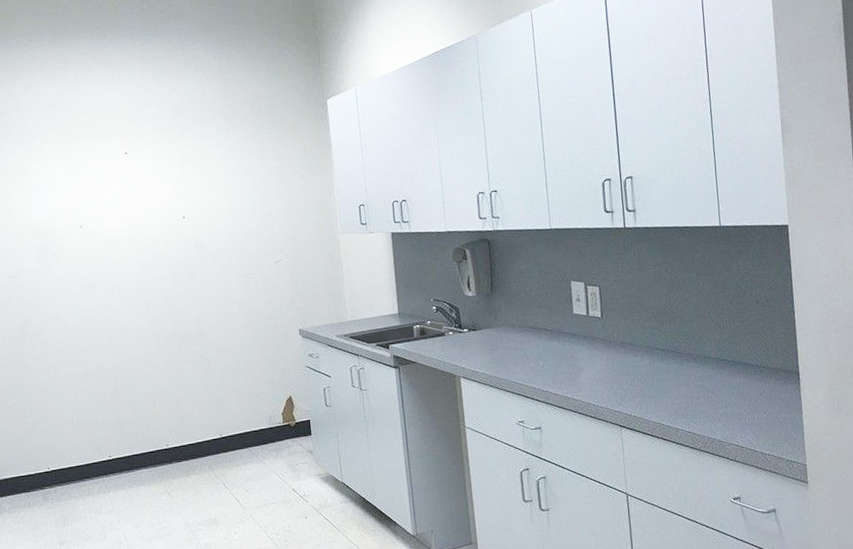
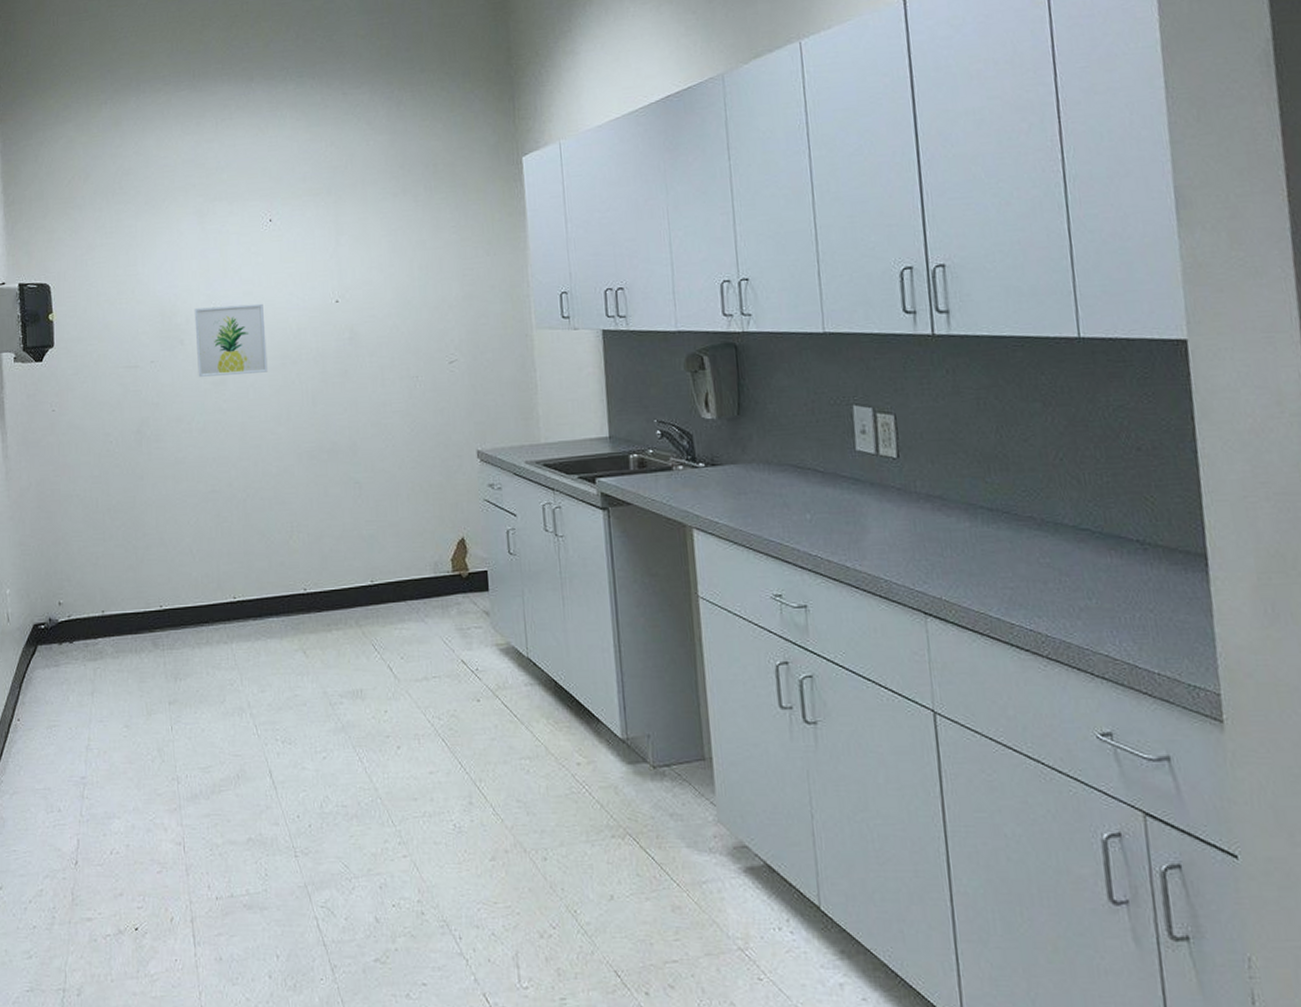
wall art: none [65,221,129,283] -> present [194,303,268,377]

